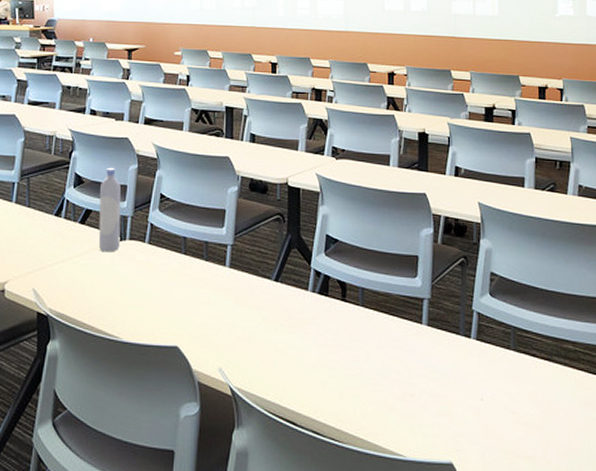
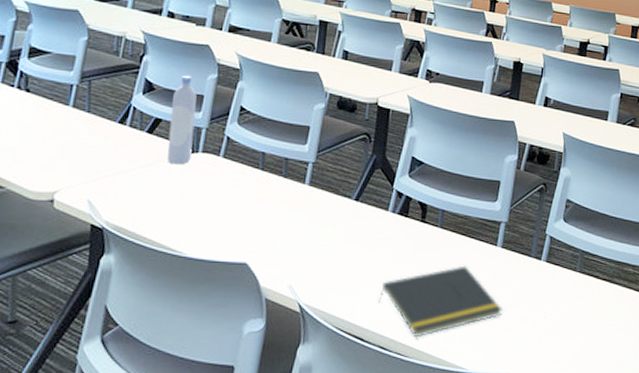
notepad: none [307,345,436,422] -> present [378,265,503,338]

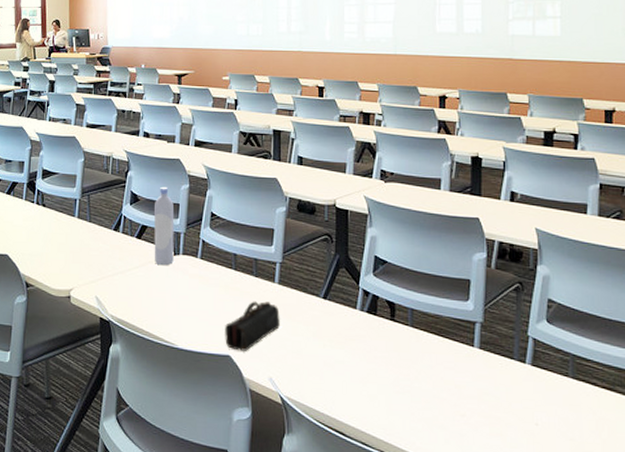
pencil case: none [242,204,307,258] -> present [225,301,280,351]
notepad: present [378,265,503,338] -> none [356,365,488,437]

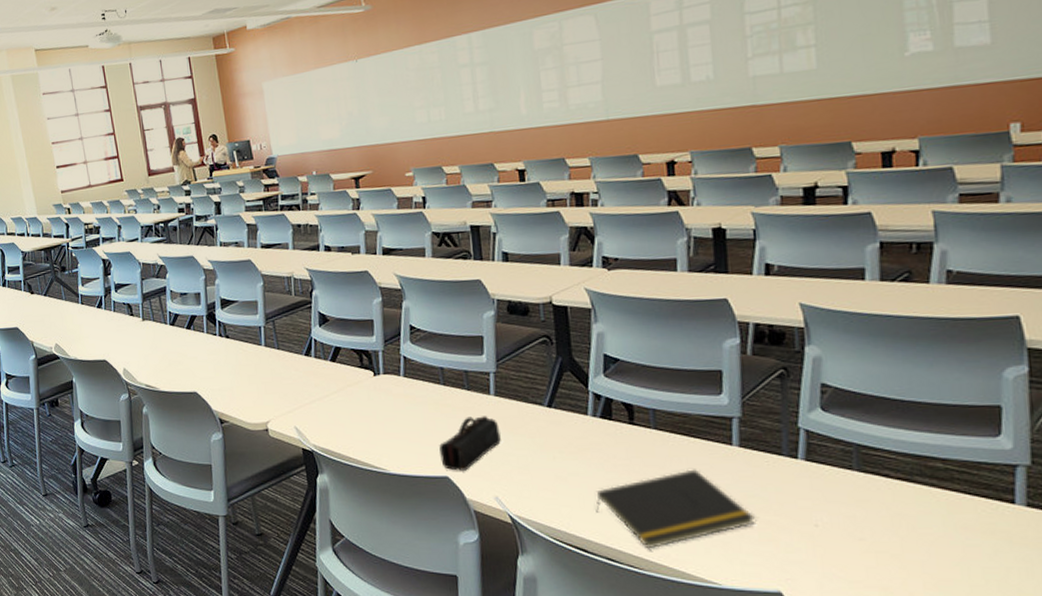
bottle: present [154,186,175,266] -> none [346,302,375,388]
notepad: none [356,365,488,437] -> present [596,469,755,549]

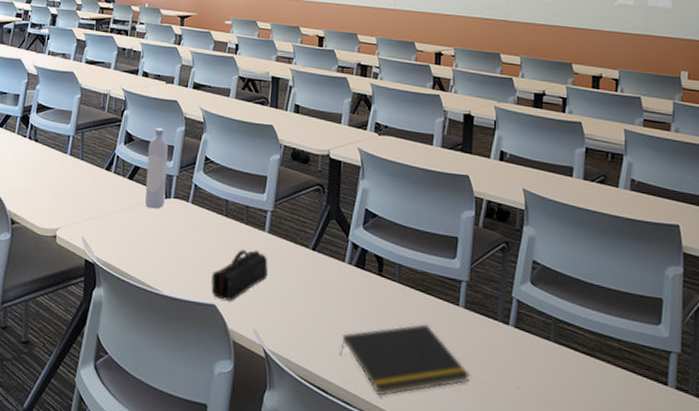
bottle: none [346,302,375,388] -> present [144,127,168,209]

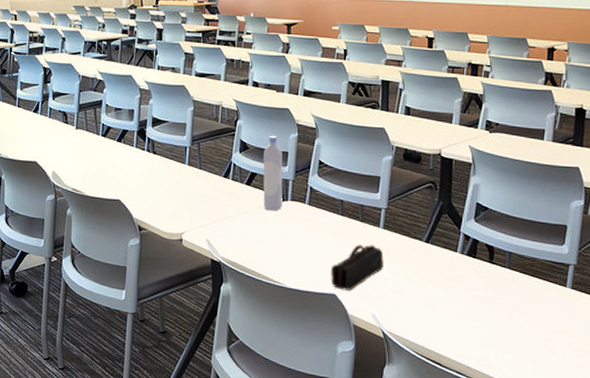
notepad: present [340,323,470,396] -> none [453,304,575,367]

